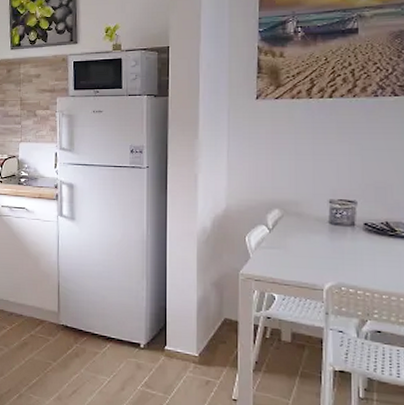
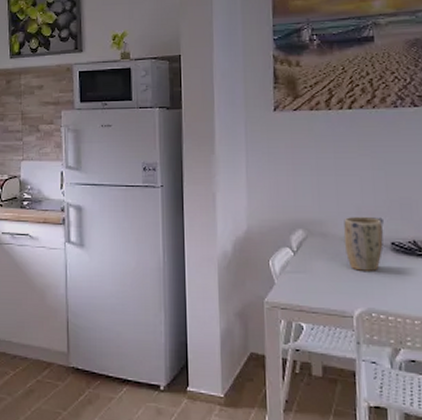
plant pot: none [318,199,356,249] -> present [343,217,383,271]

